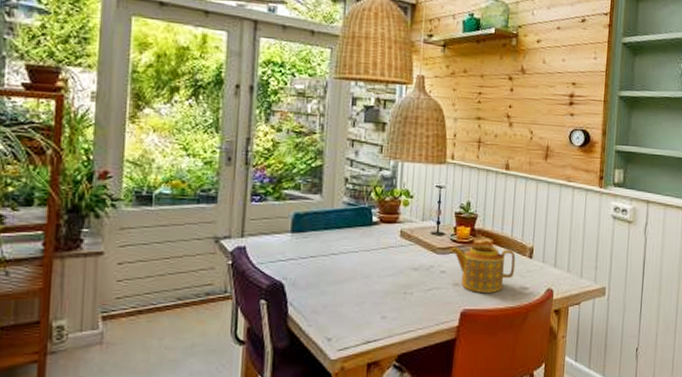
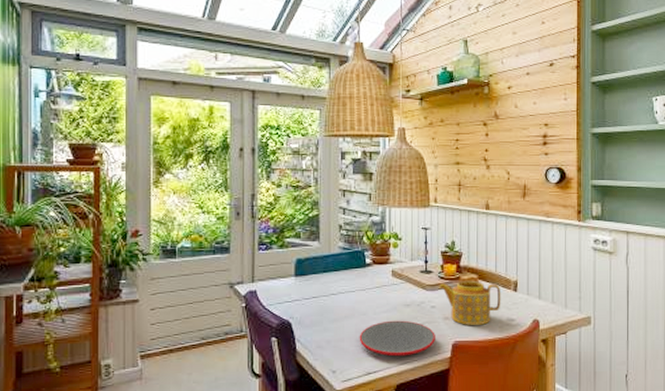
plate: none [359,285,443,324] -> present [359,320,435,357]

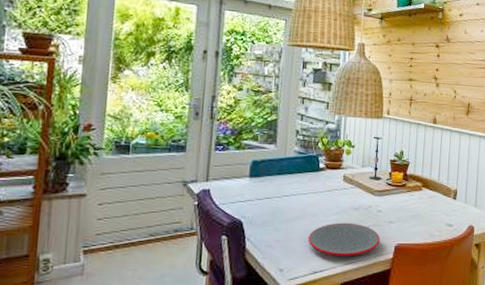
teapot: present [438,280,501,325] -> none [385,187,442,229]

